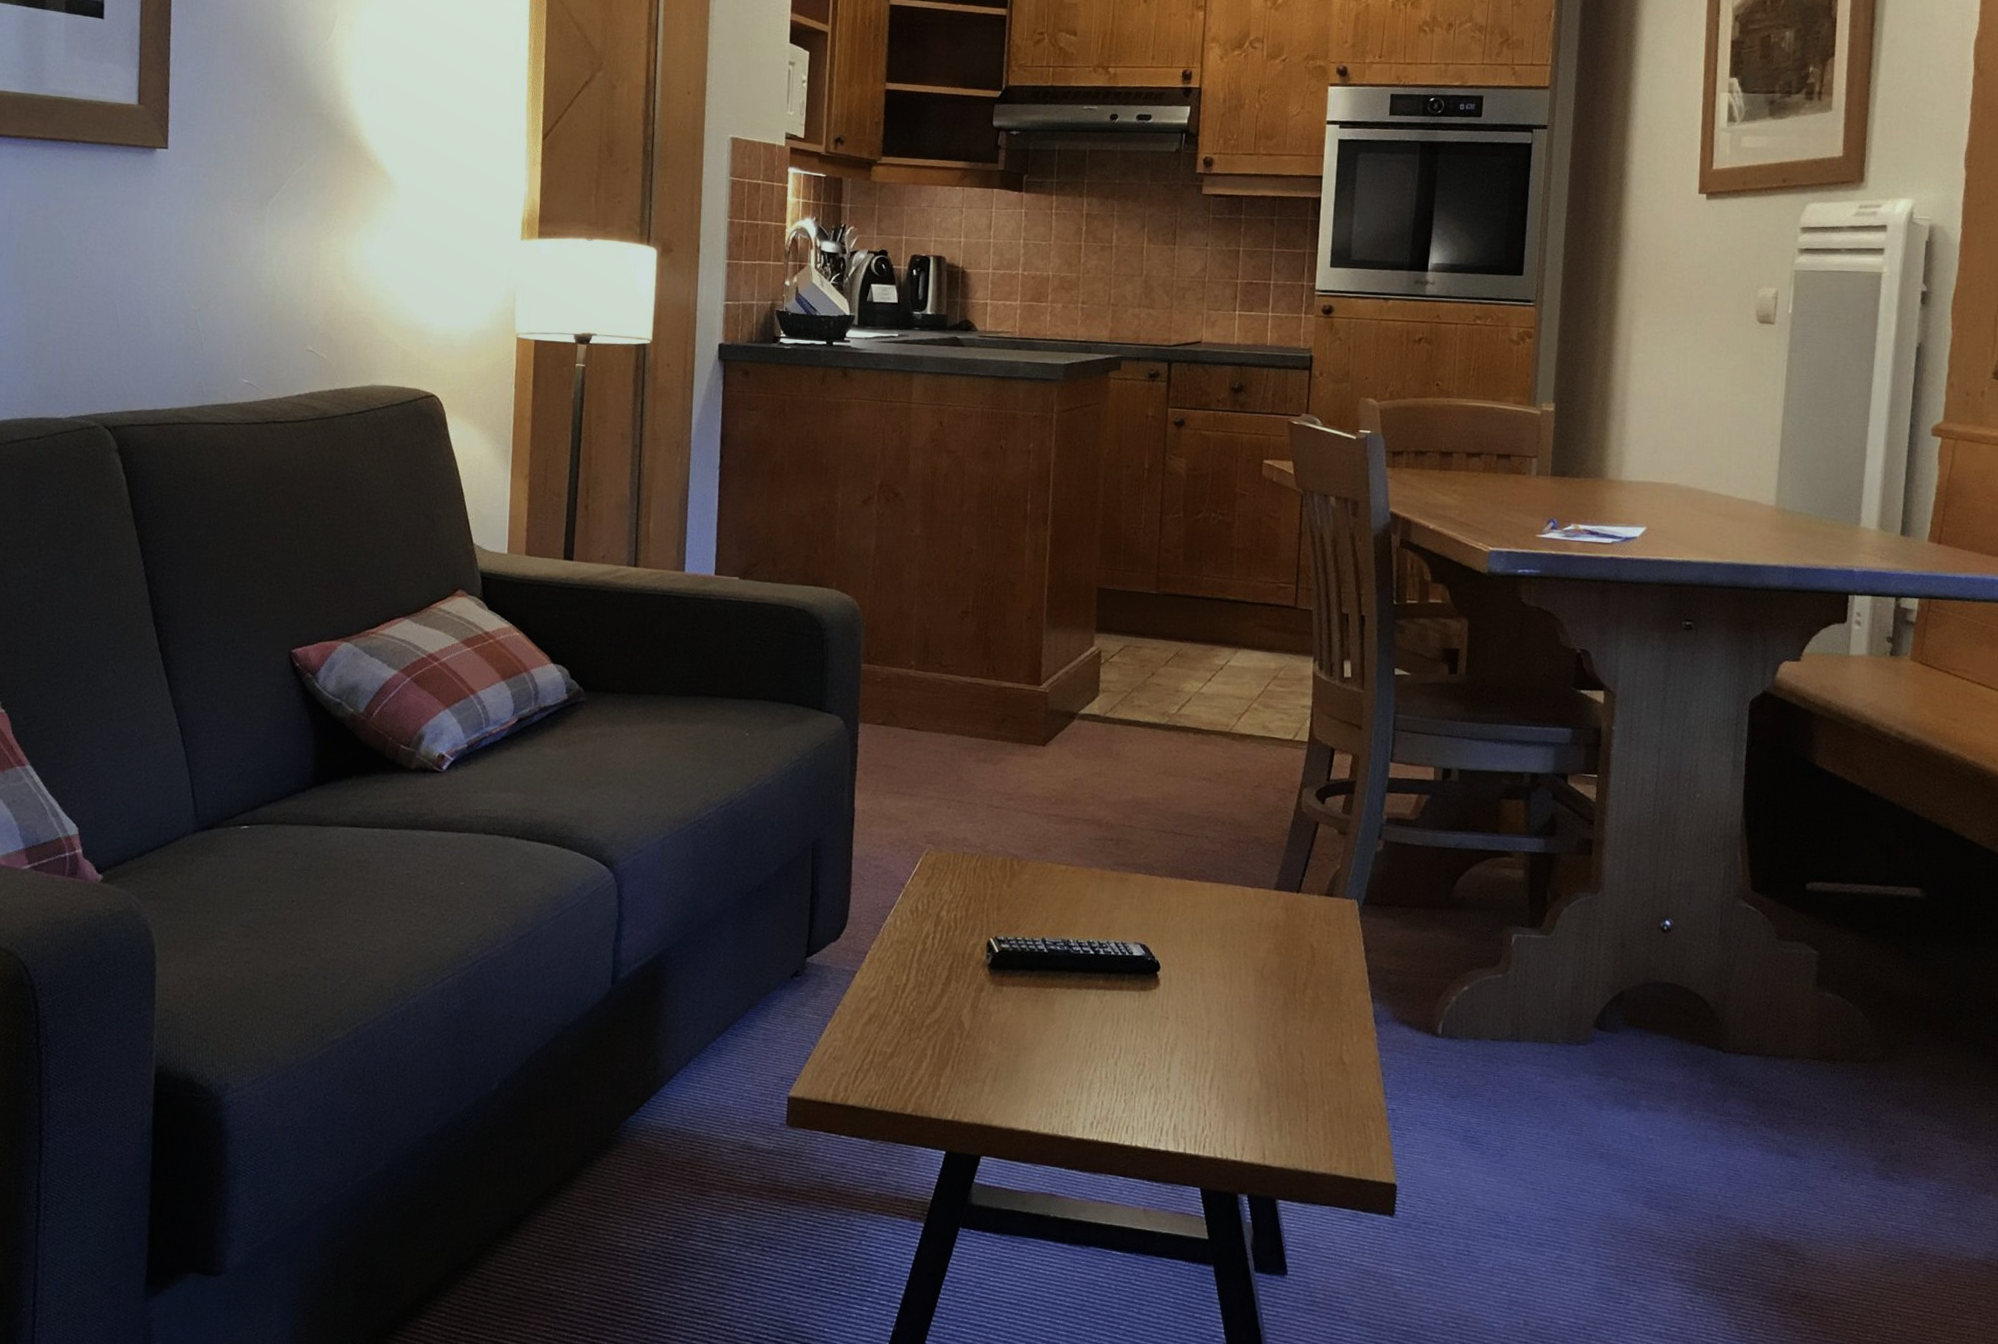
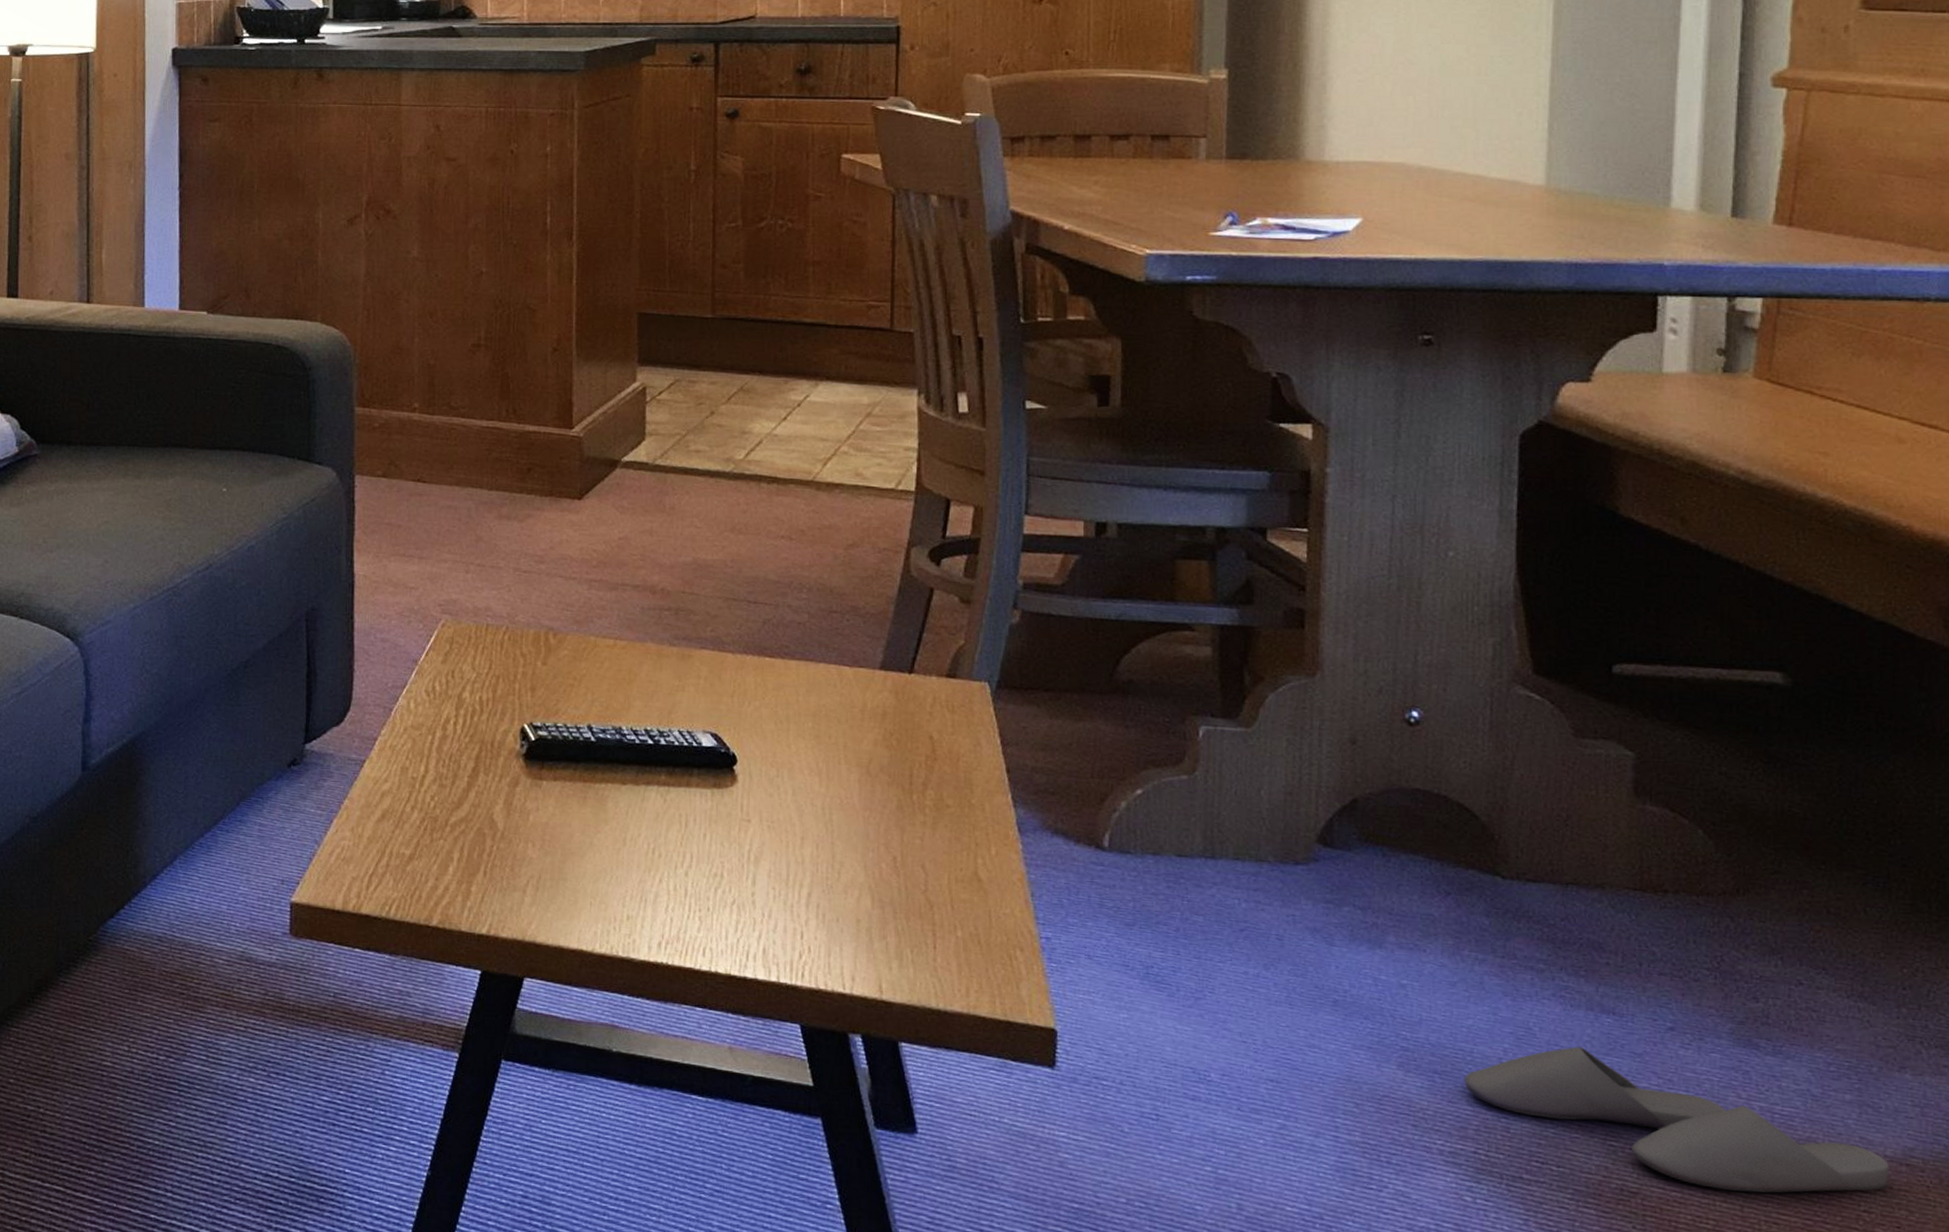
slippers: none [1690,1183,1976,1292] -> present [1464,1046,1889,1193]

